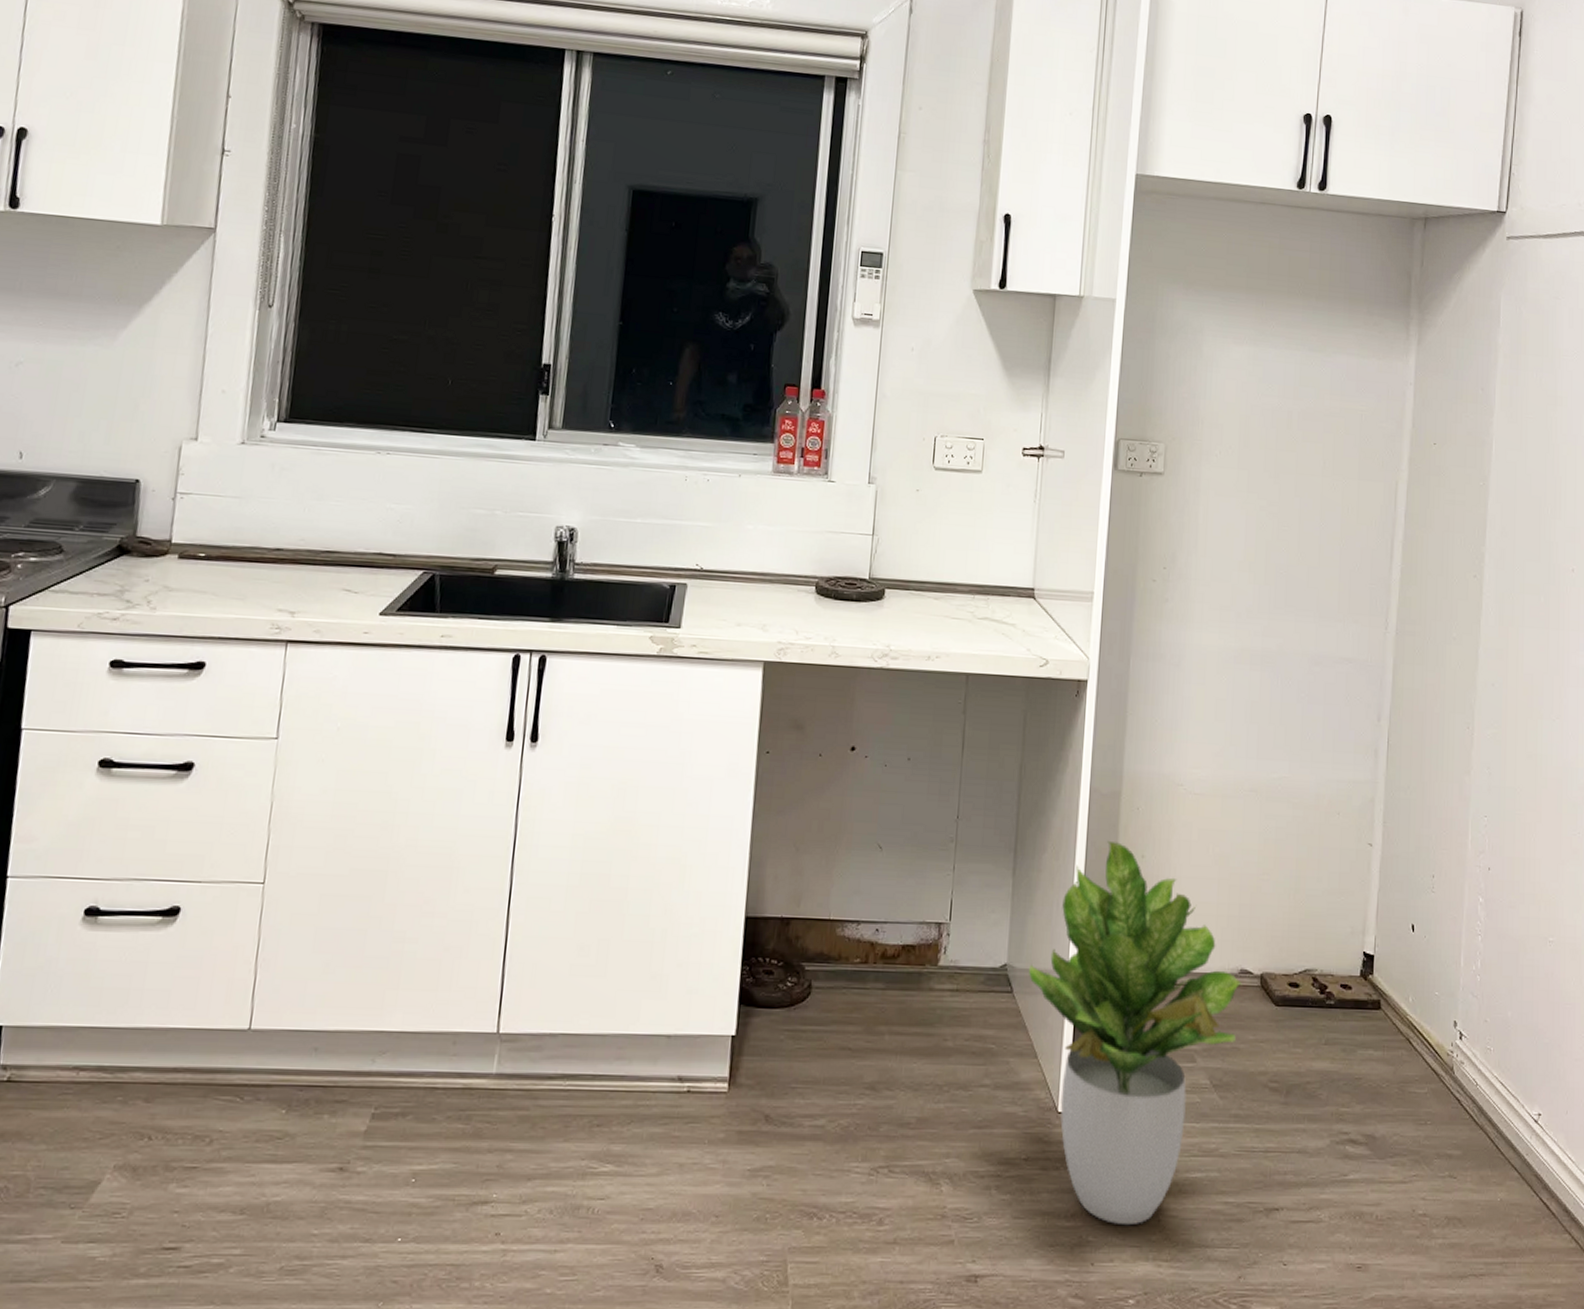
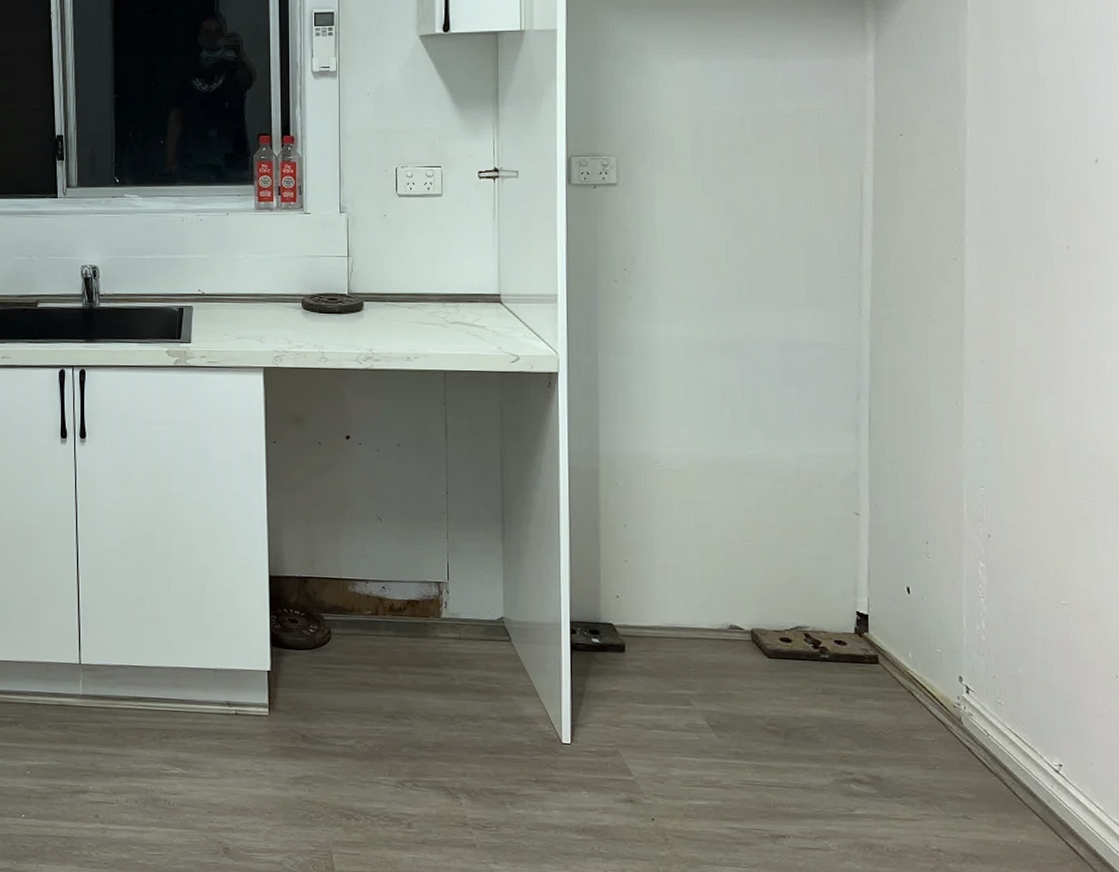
potted plant: present [1029,840,1242,1226] -> none [525,512,733,842]

